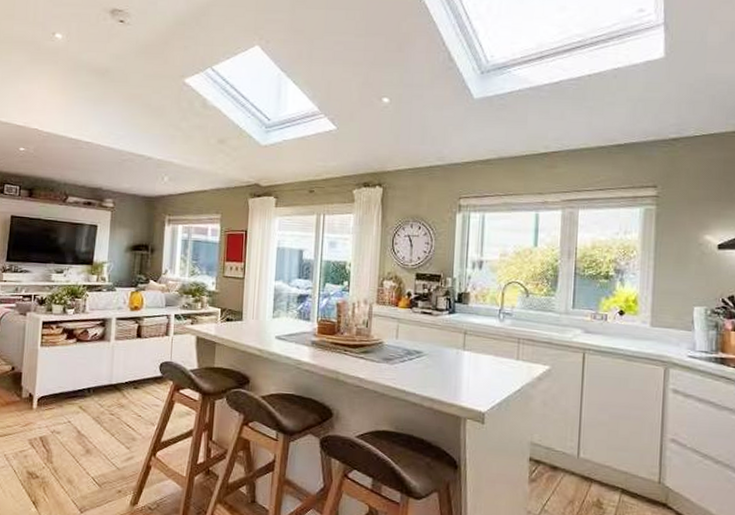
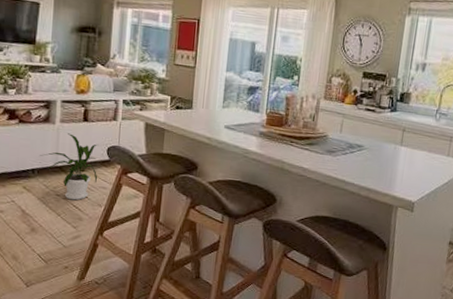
house plant: none [95,350,152,420] -> present [40,133,99,200]

